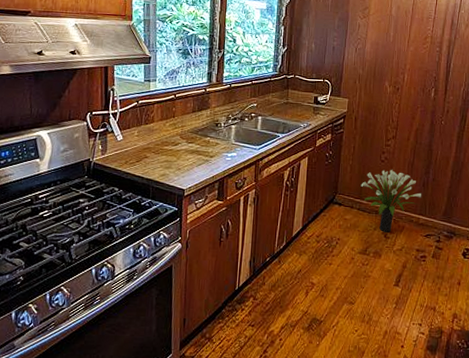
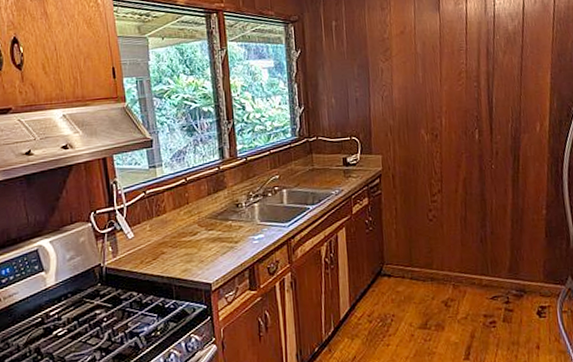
potted plant: present [361,169,421,233] -> none [409,227,480,301]

